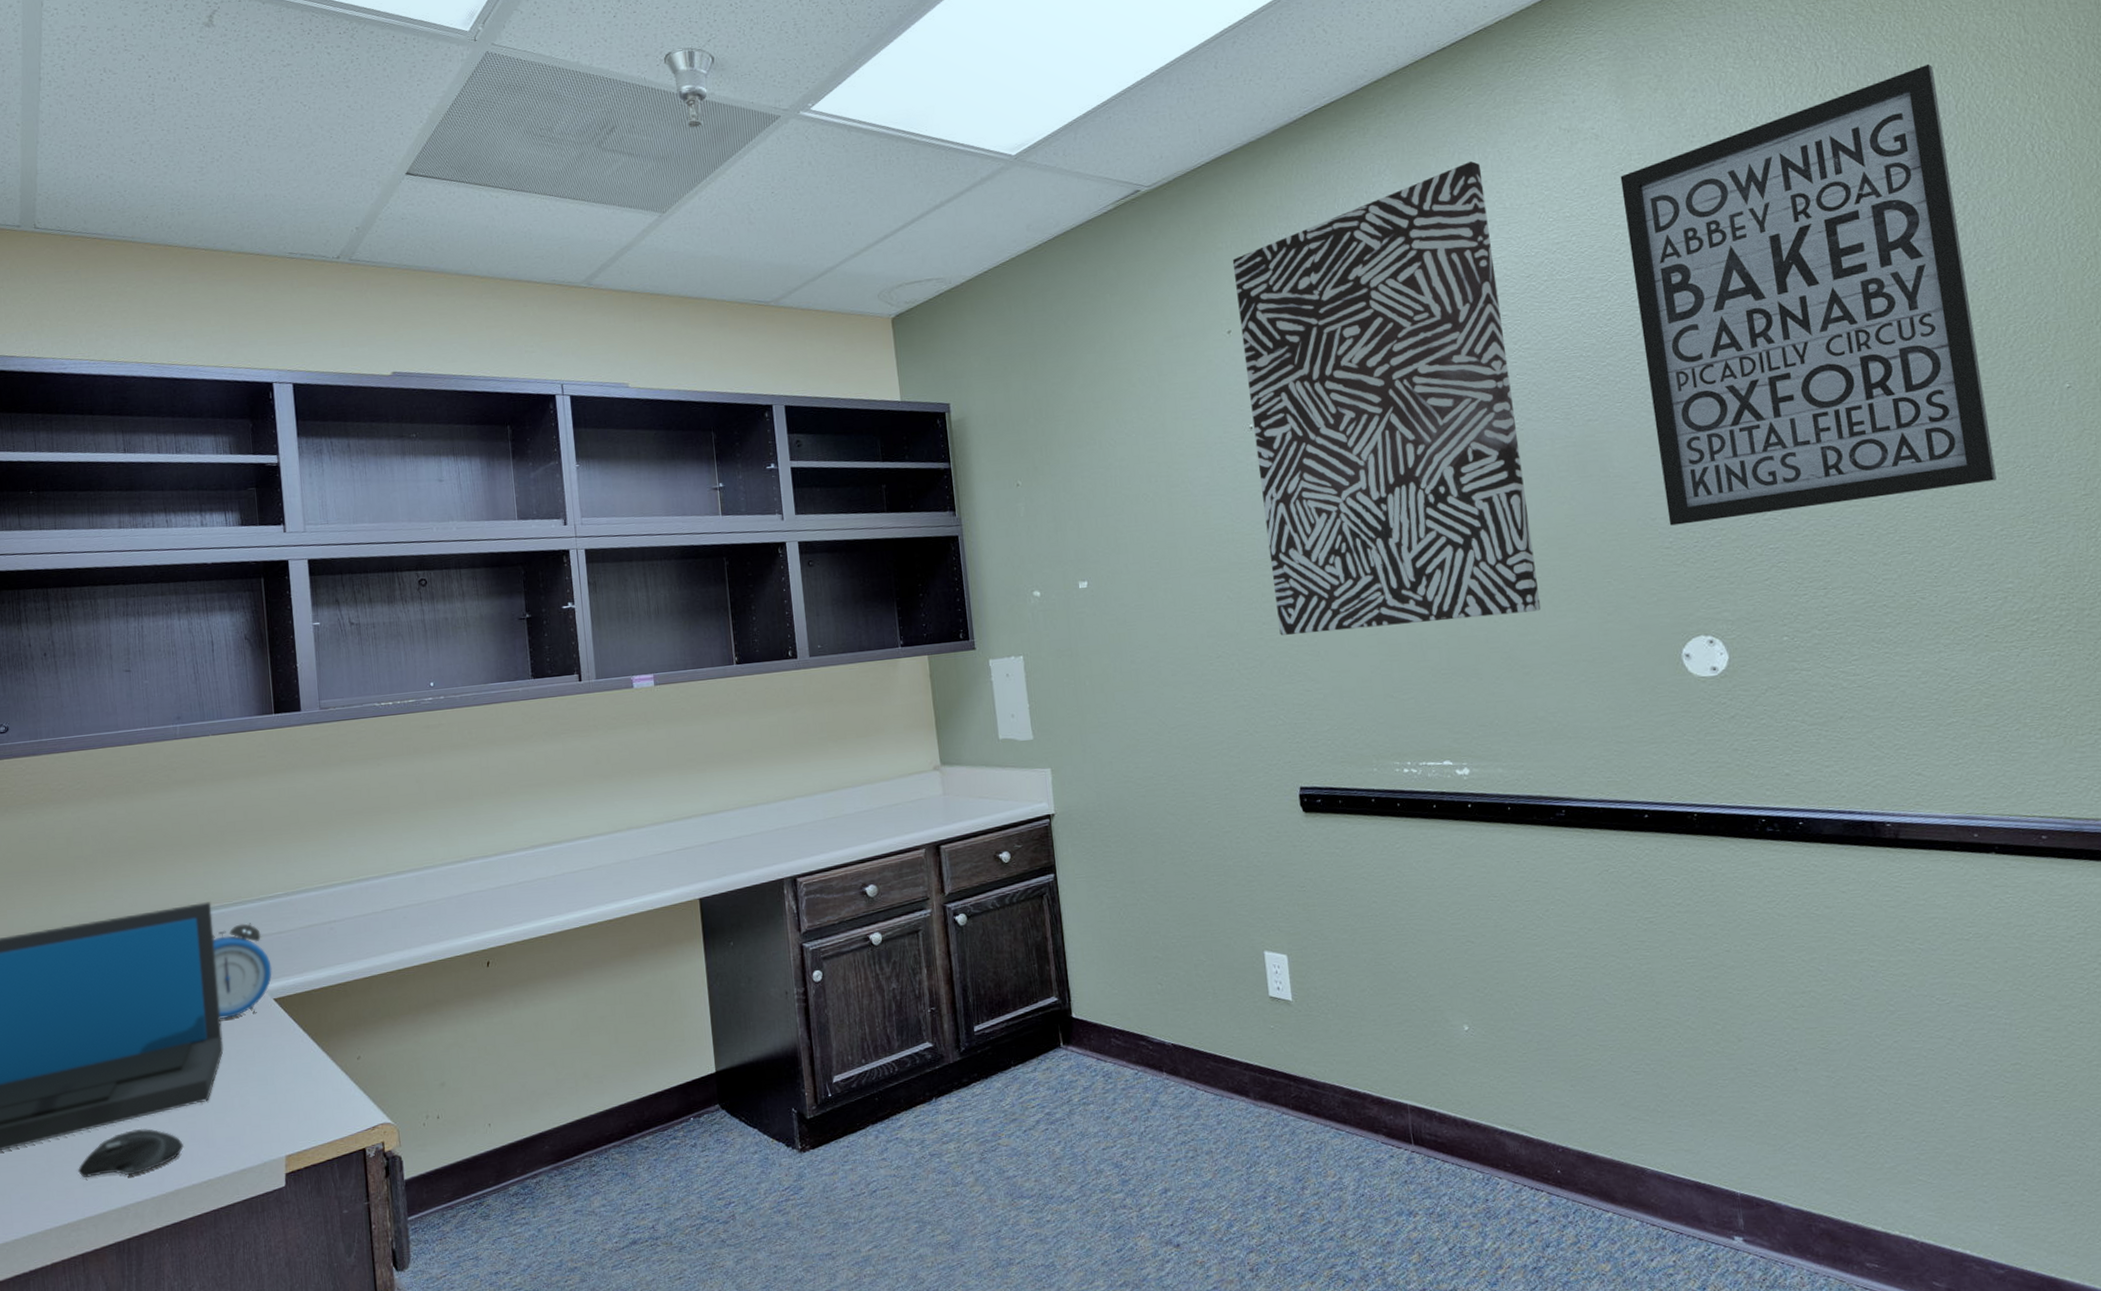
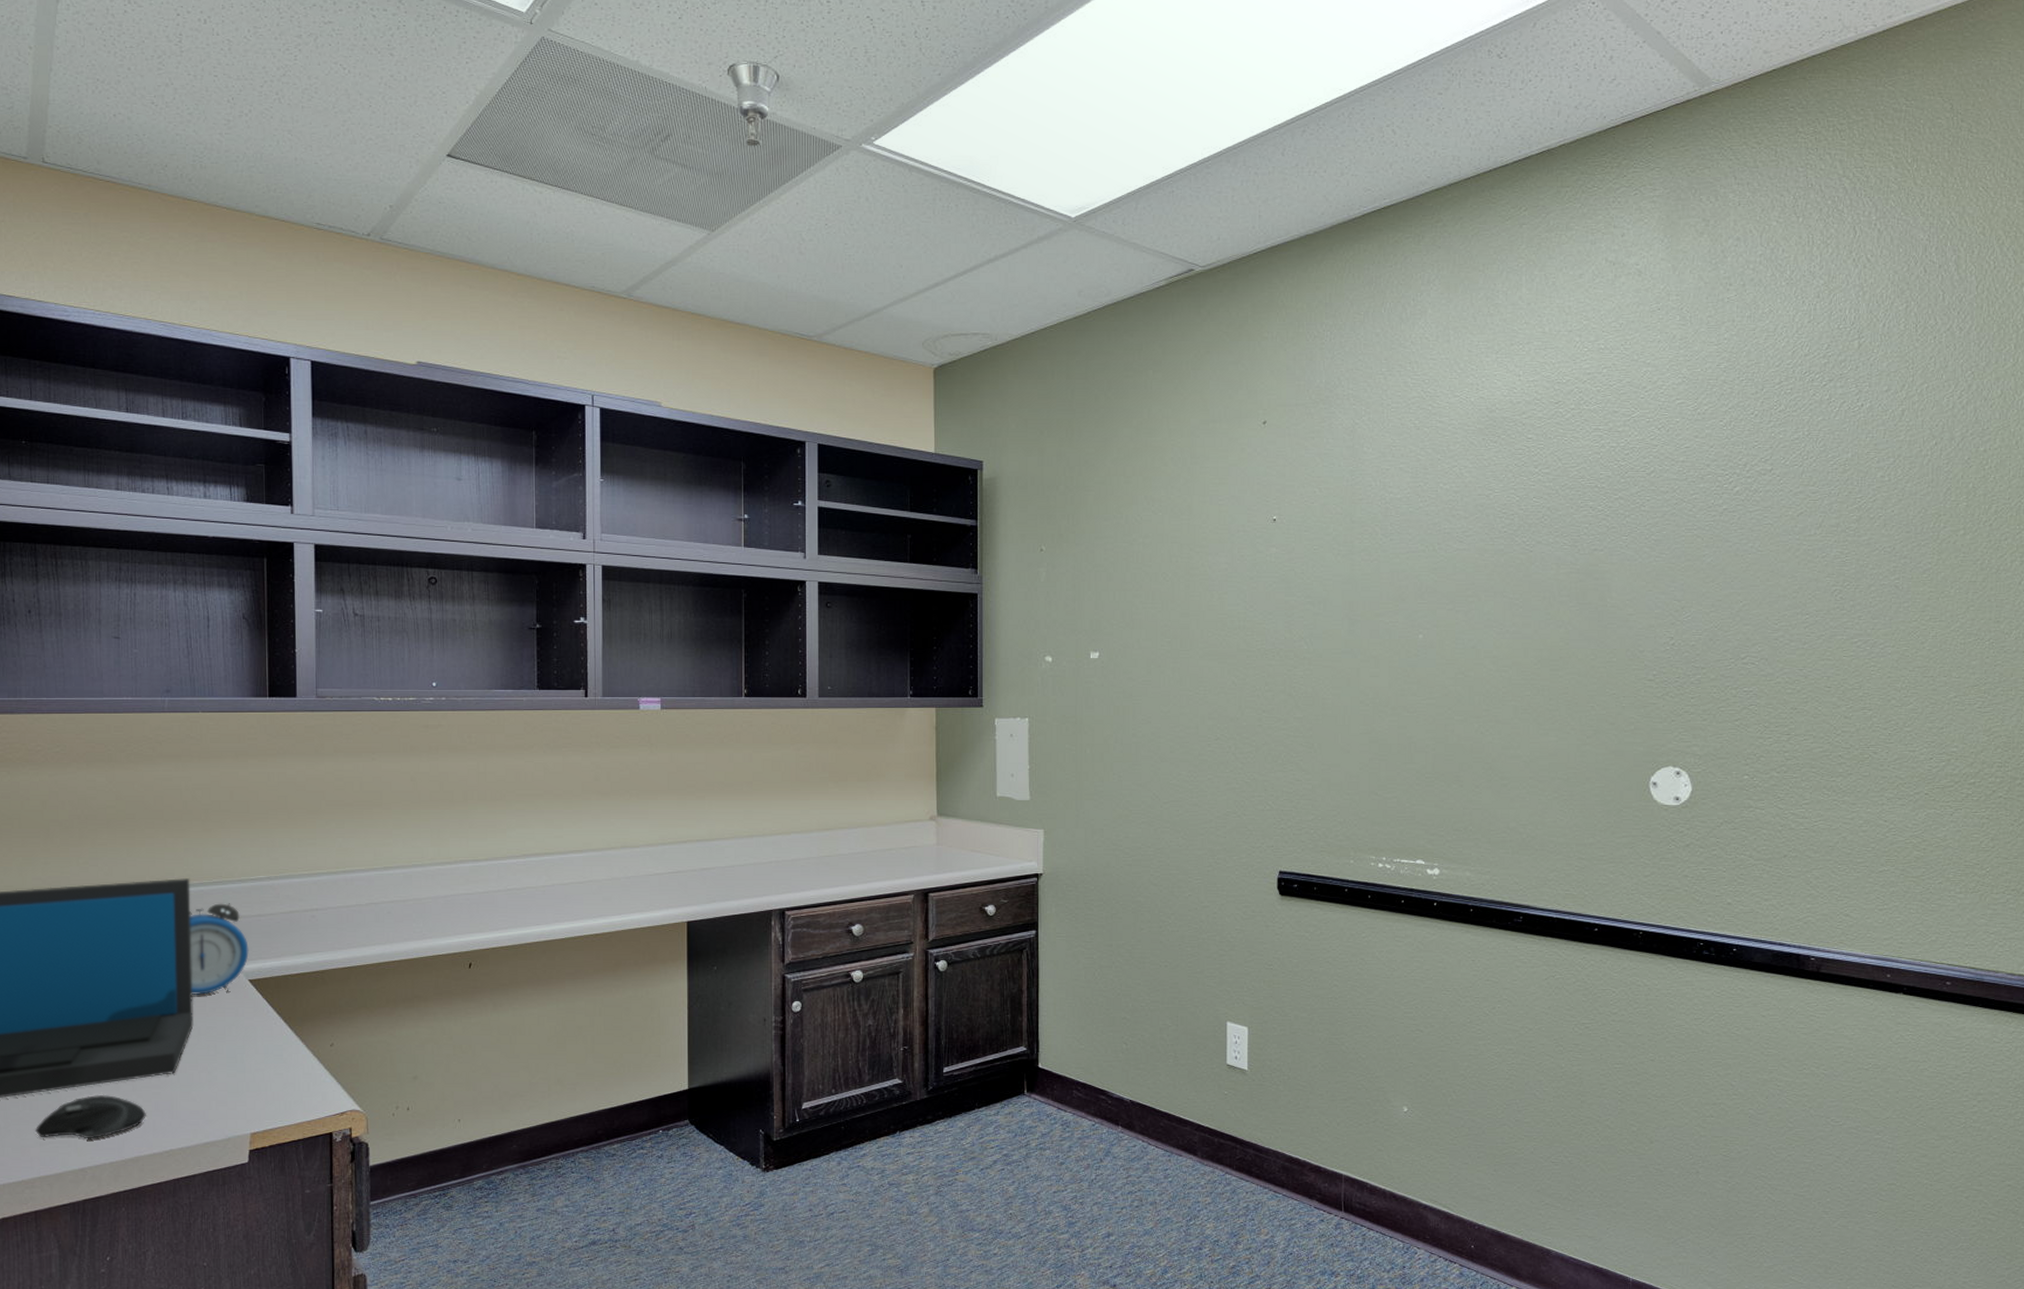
wall art: present [1232,160,1541,635] -> none [1276,281,1527,727]
wall art: present [1620,63,1997,526] -> none [1655,242,1962,659]

